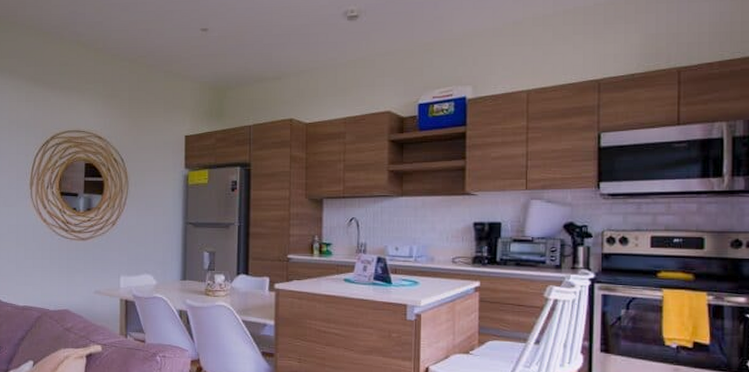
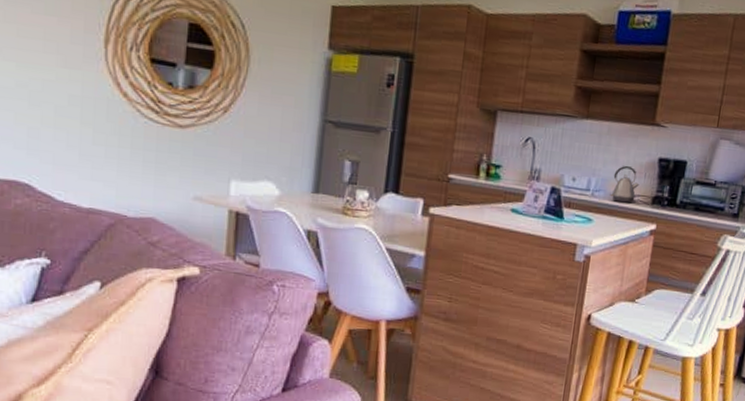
kettle: none [431,232,458,265] -> present [609,165,640,203]

